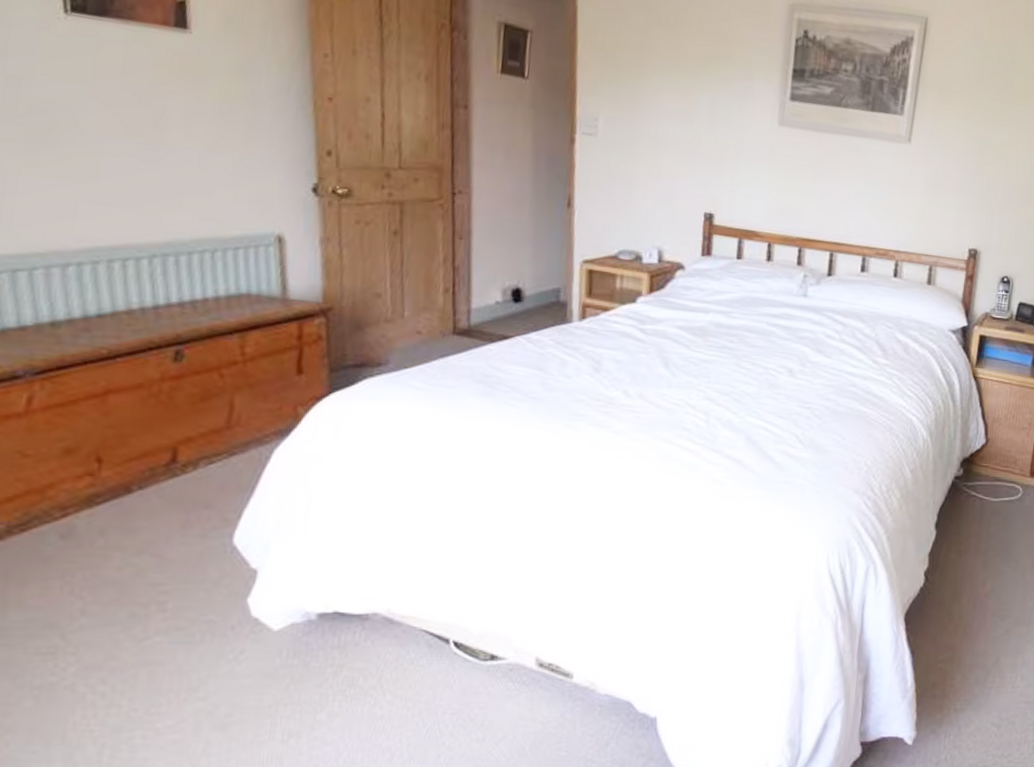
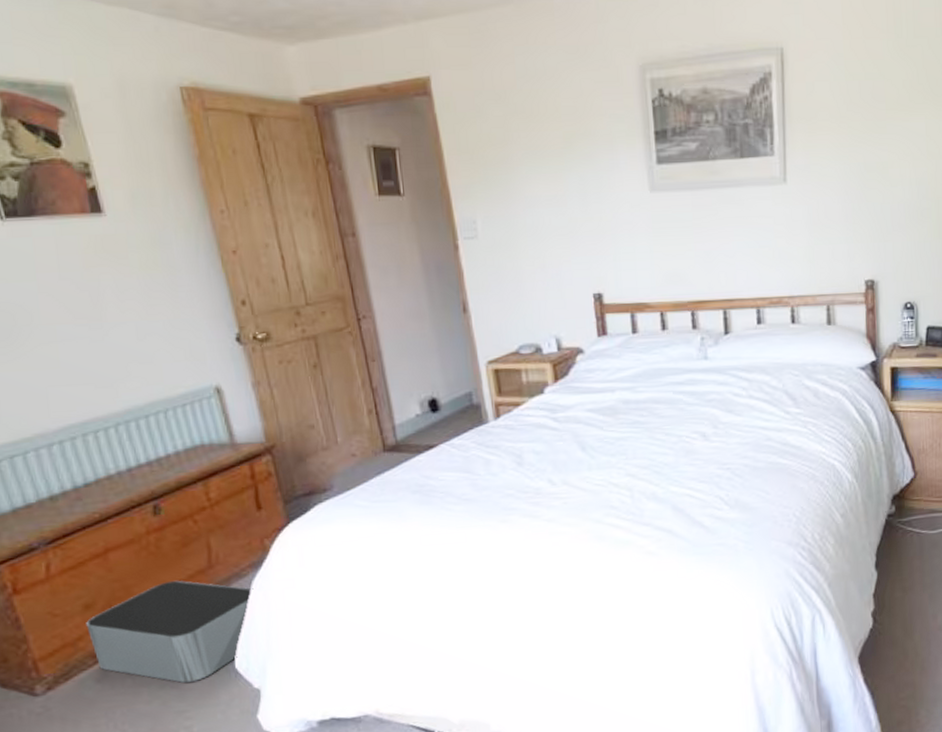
storage bin: none [62,436,274,553] -> present [86,580,254,684]

